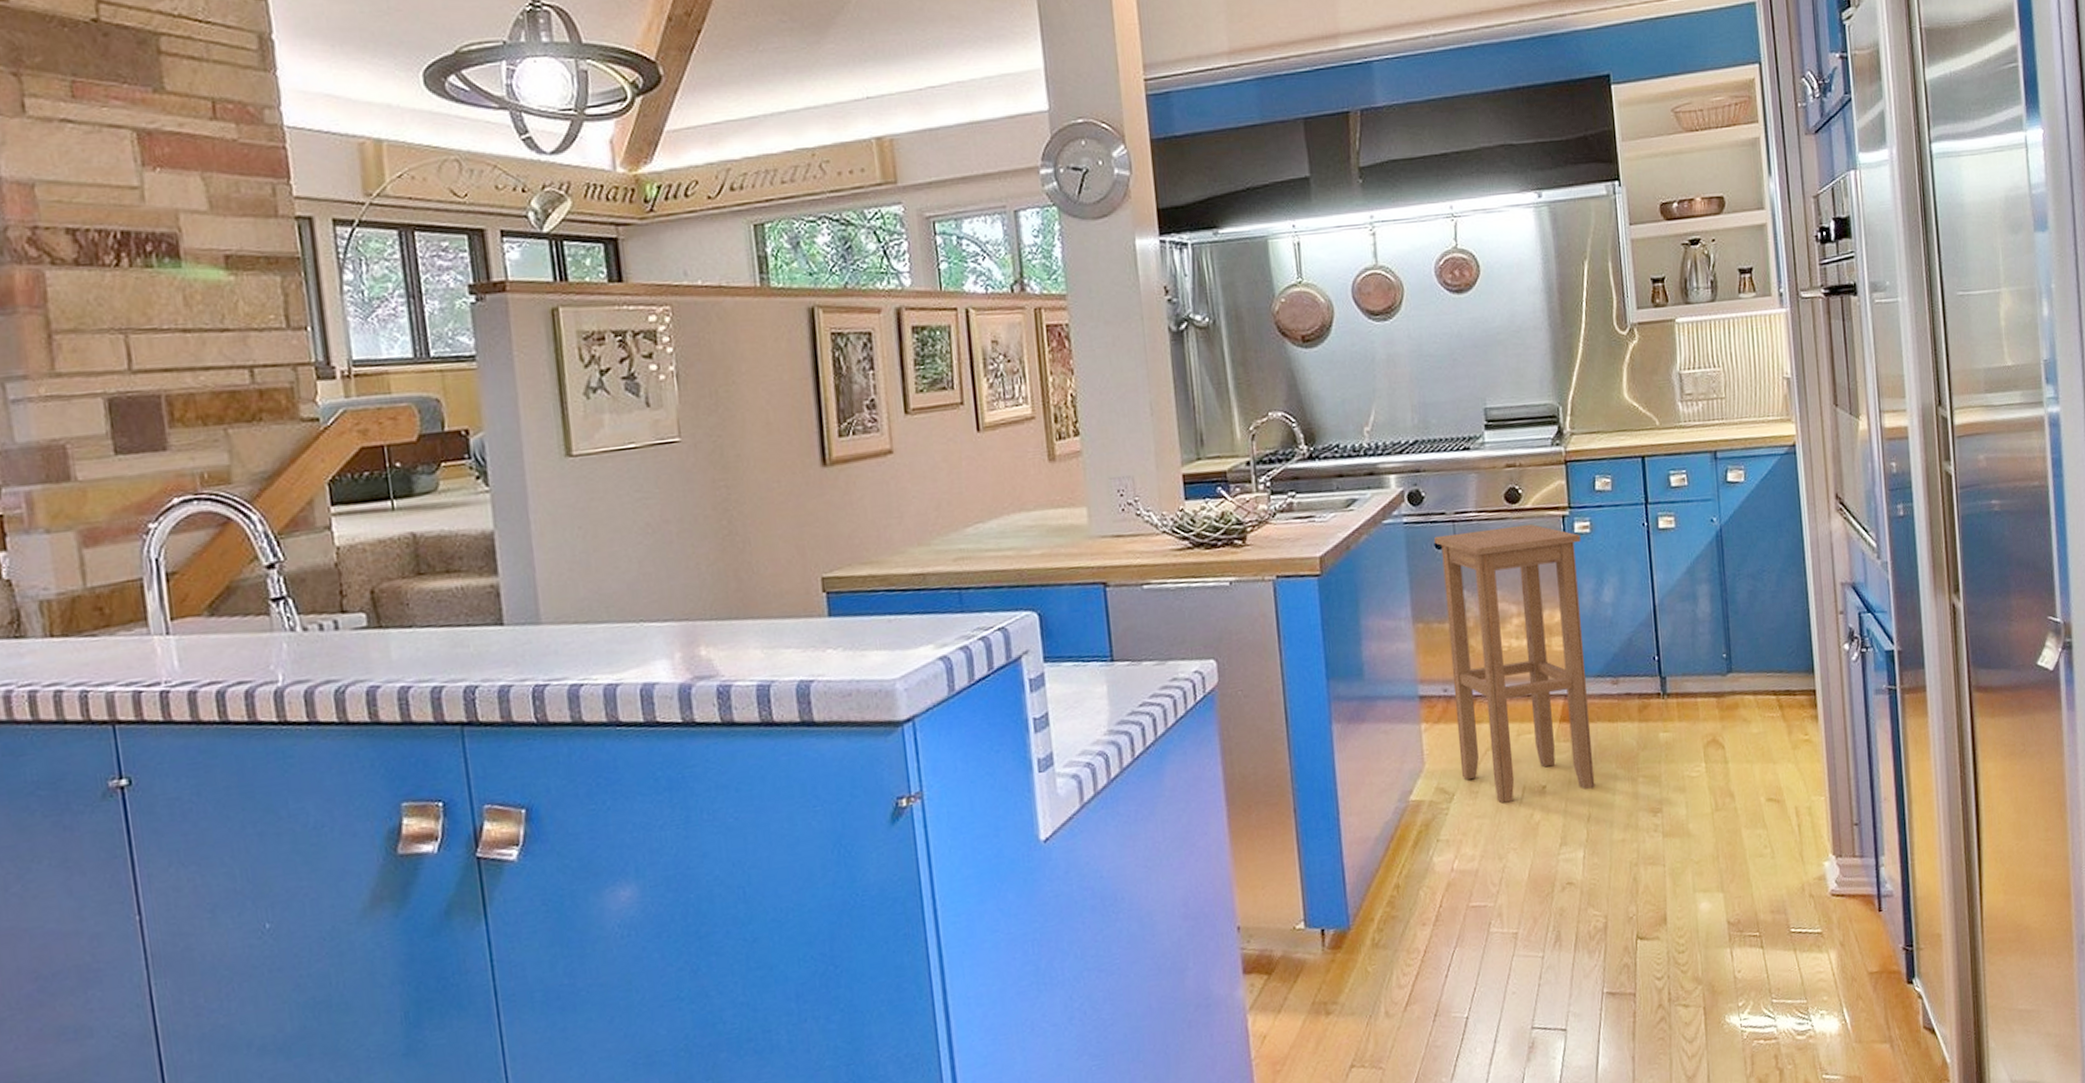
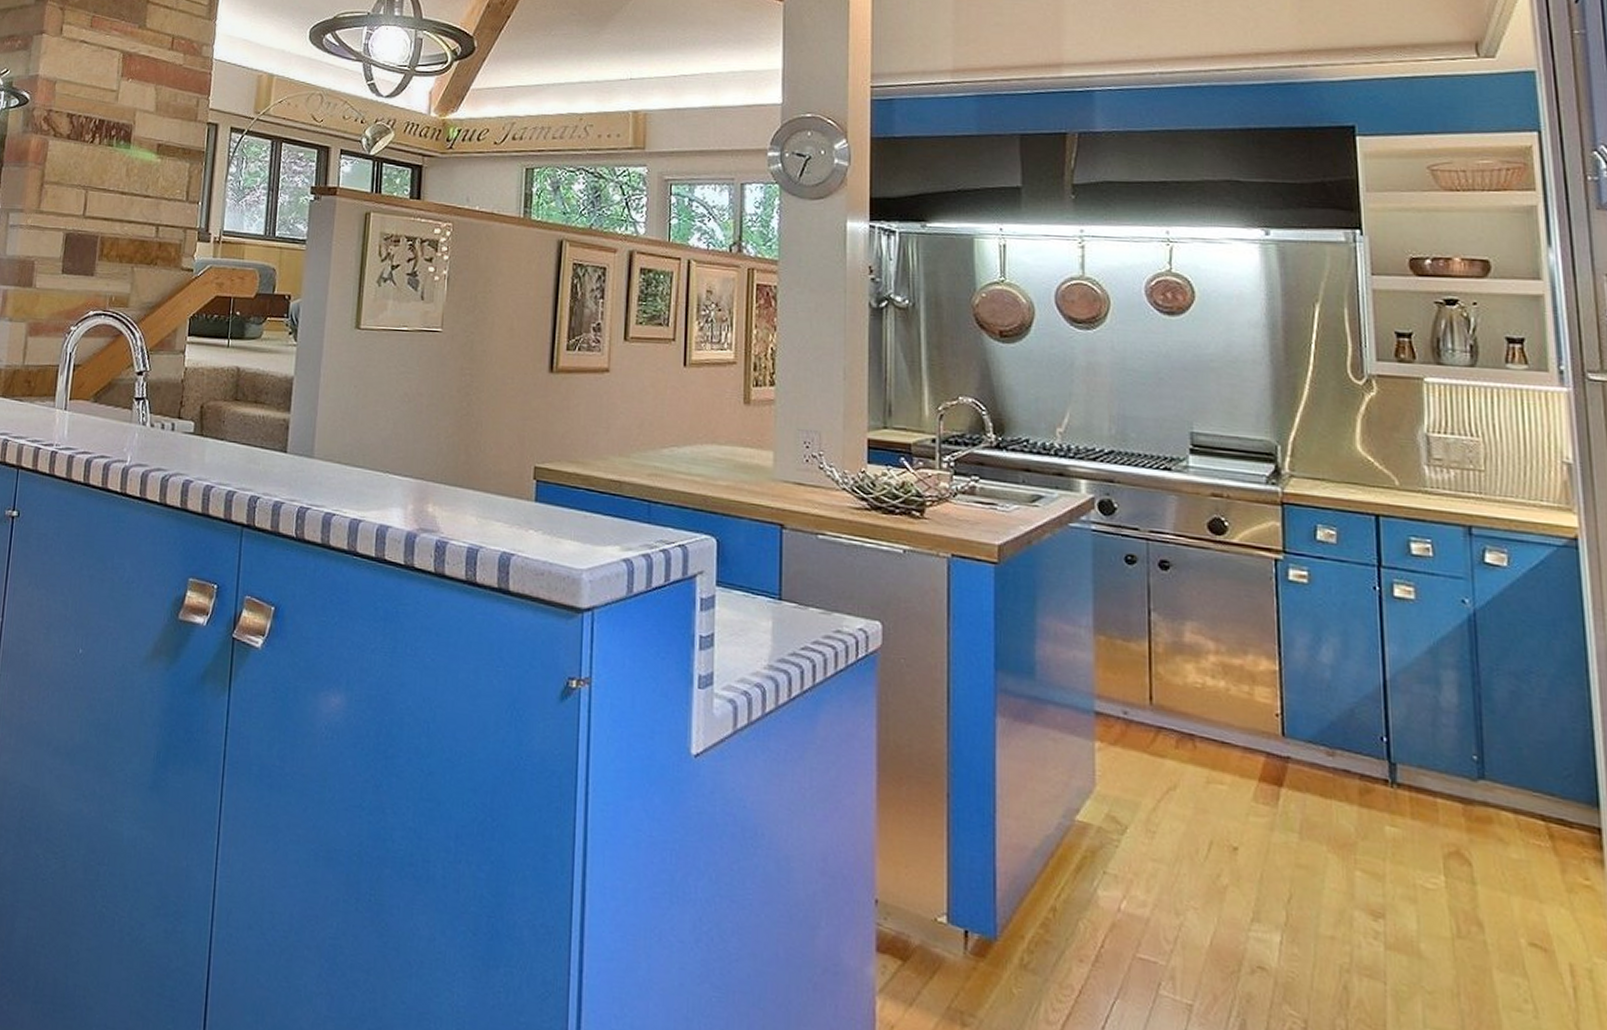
stool: present [1435,524,1595,804] -> none [1125,550,1300,866]

